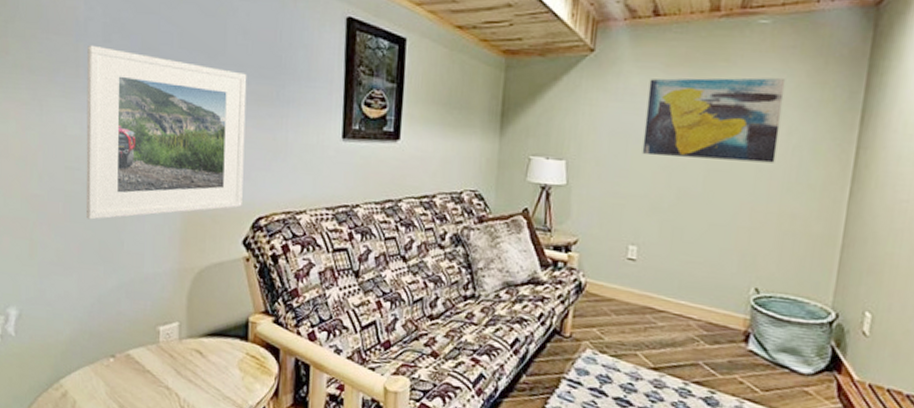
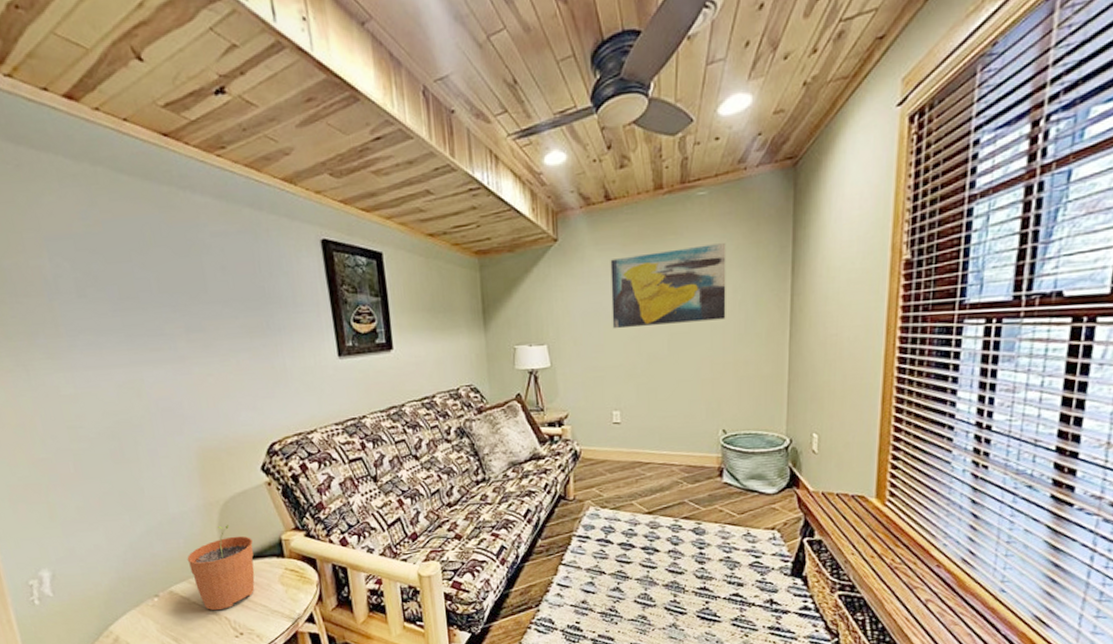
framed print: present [86,45,247,220] -> none [62,302,254,473]
plant pot: none [151,295,219,385] -> present [187,525,255,610]

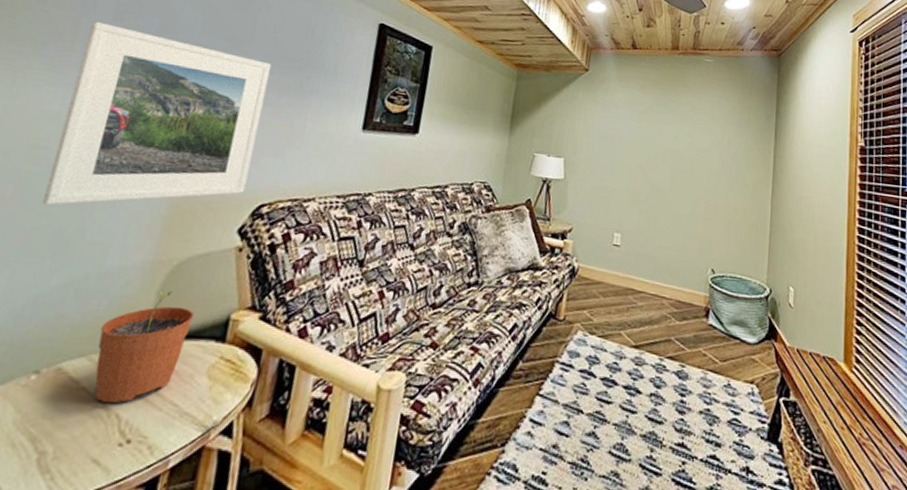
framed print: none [62,302,254,473] -> present [42,21,272,205]
wall art: present [610,243,726,329] -> none [624,96,725,166]

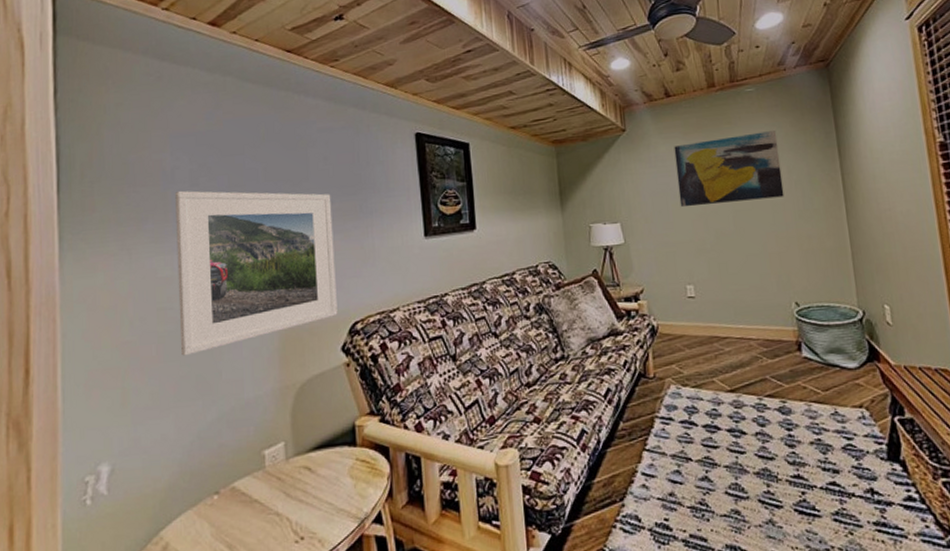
plant pot: present [95,291,194,403] -> none [255,410,325,509]
wall art: none [624,96,725,166] -> present [674,131,785,208]

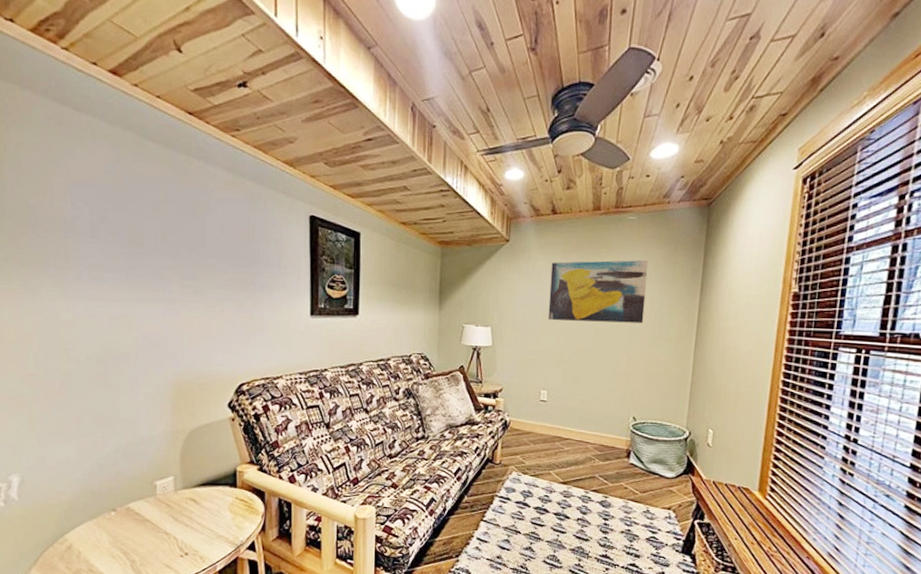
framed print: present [175,190,338,356] -> none [76,240,226,393]

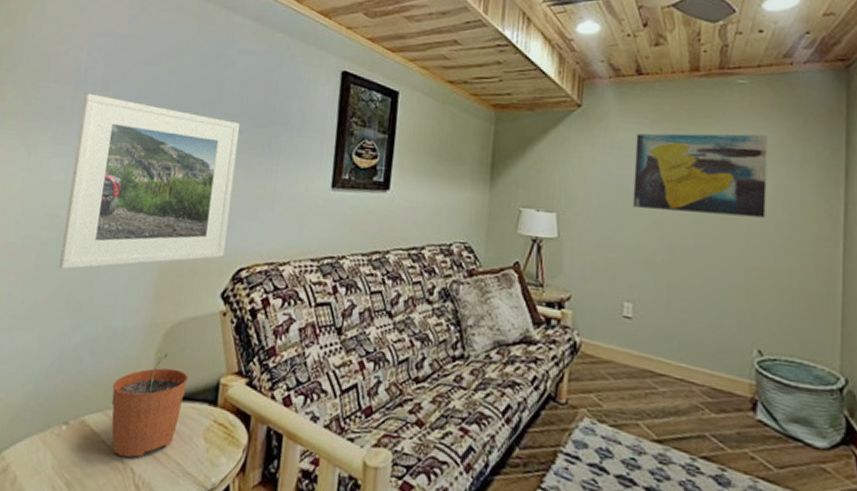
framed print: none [76,240,226,393] -> present [59,93,241,269]
plant pot: none [148,452,210,529] -> present [111,353,188,458]

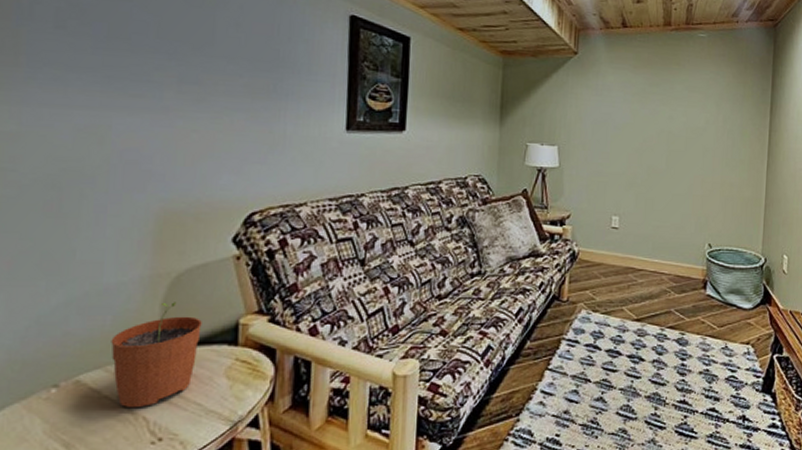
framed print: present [59,93,241,269] -> none [22,30,240,228]
wall art: present [632,133,768,218] -> none [619,77,720,144]

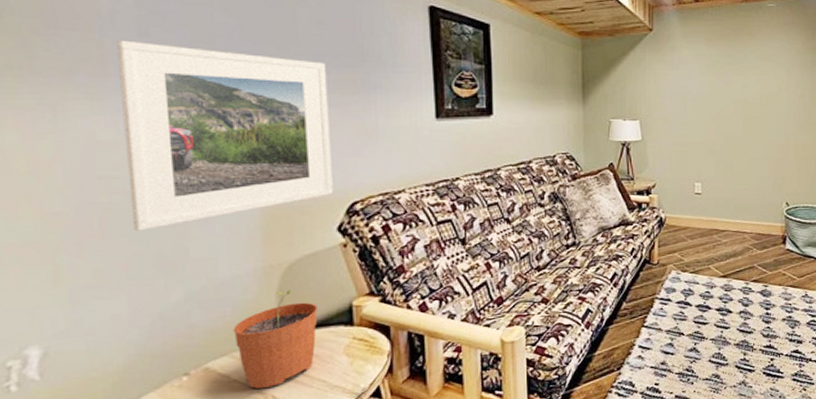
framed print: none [22,30,240,228] -> present [116,40,333,231]

